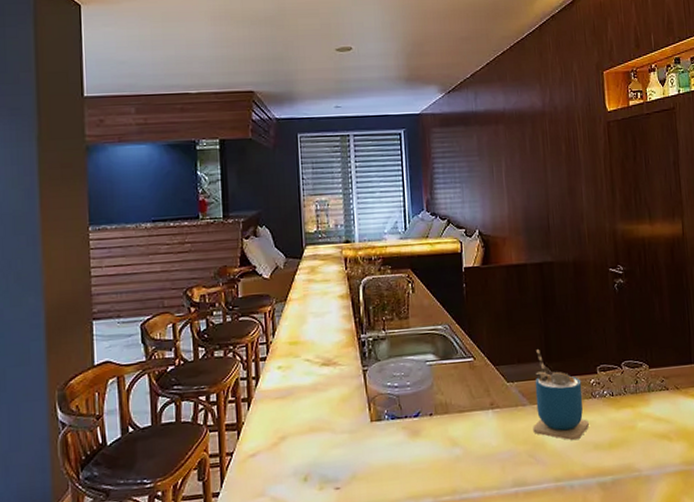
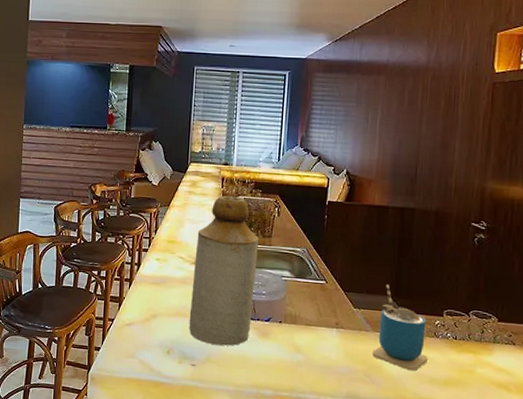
bottle: none [324,277,399,459] -> present [189,195,259,346]

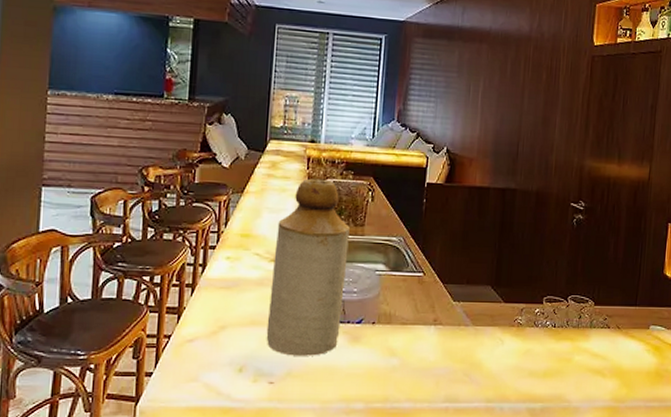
cup: present [372,285,428,371] -> none [472,273,527,365]

